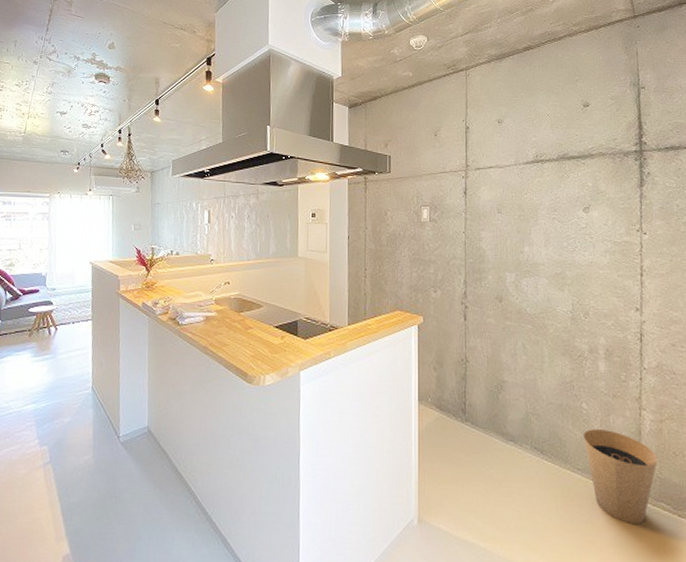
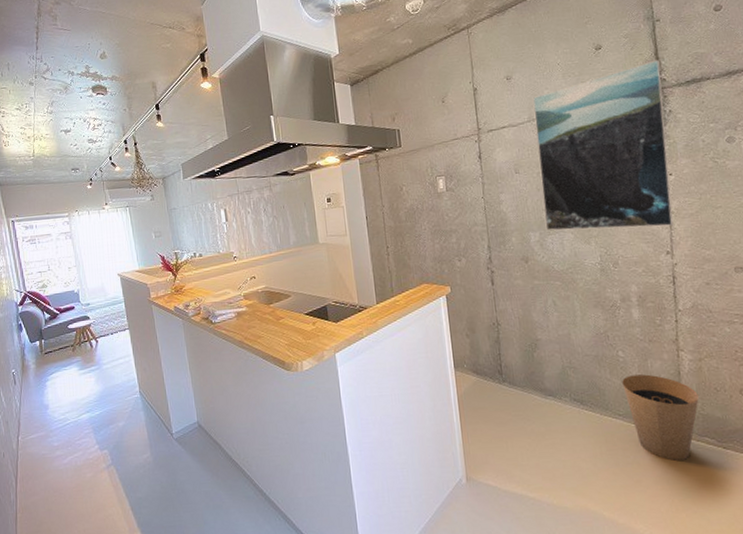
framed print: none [520,123,645,283] -> present [532,59,674,231]

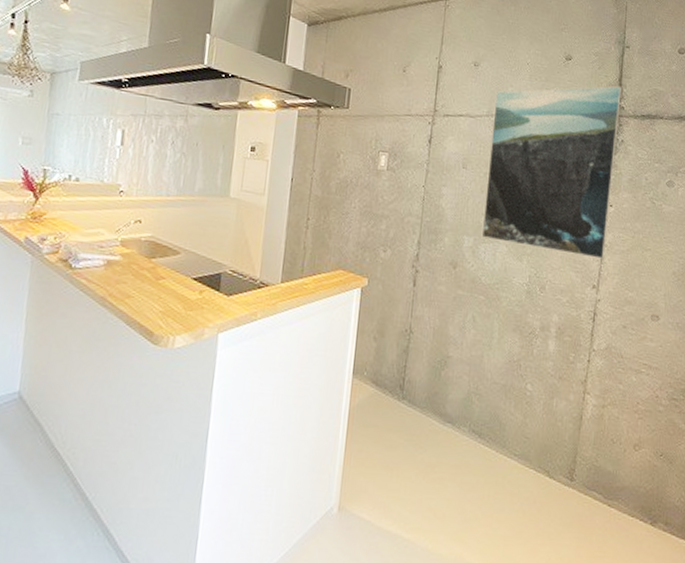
trash can: present [622,374,699,461] -> none [524,412,595,514]

